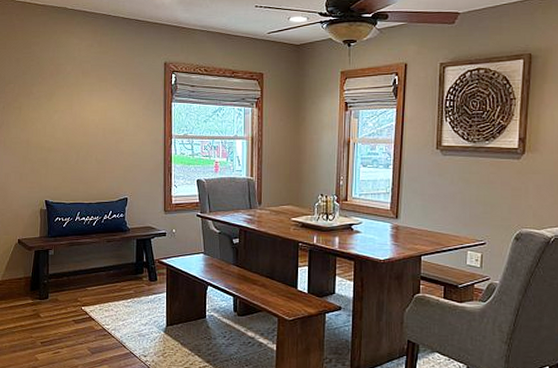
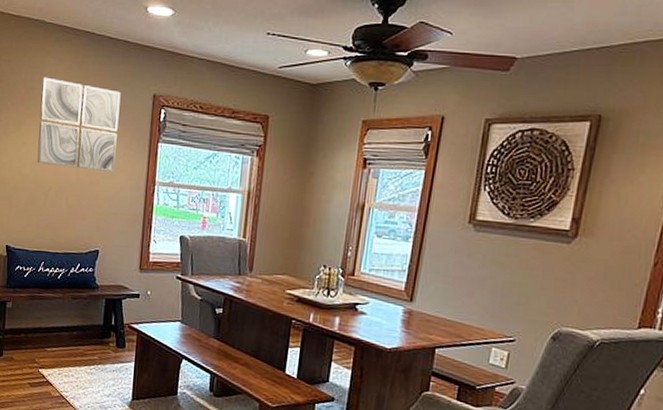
wall art: none [67,54,137,130] -> present [37,77,121,172]

